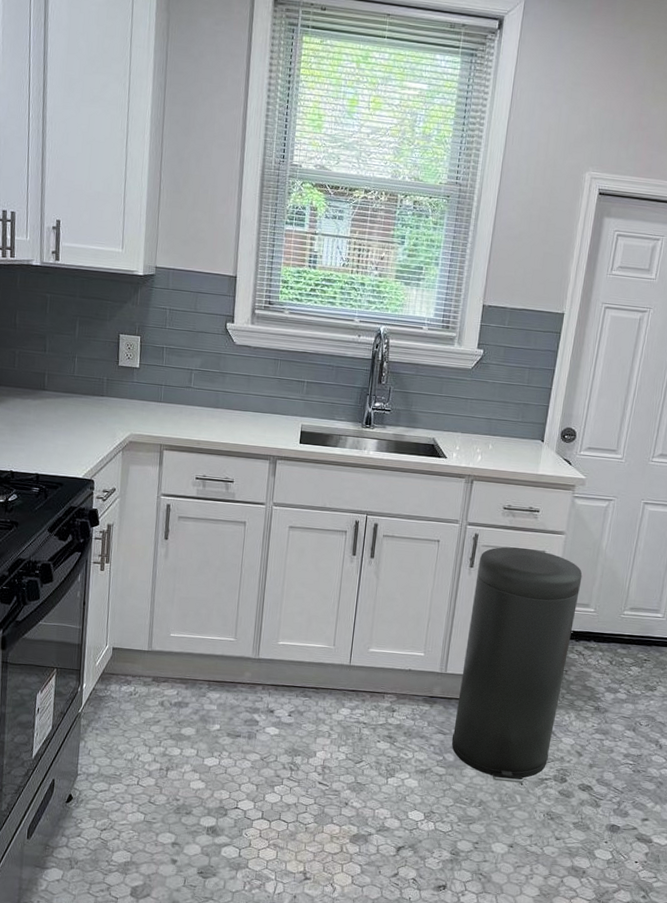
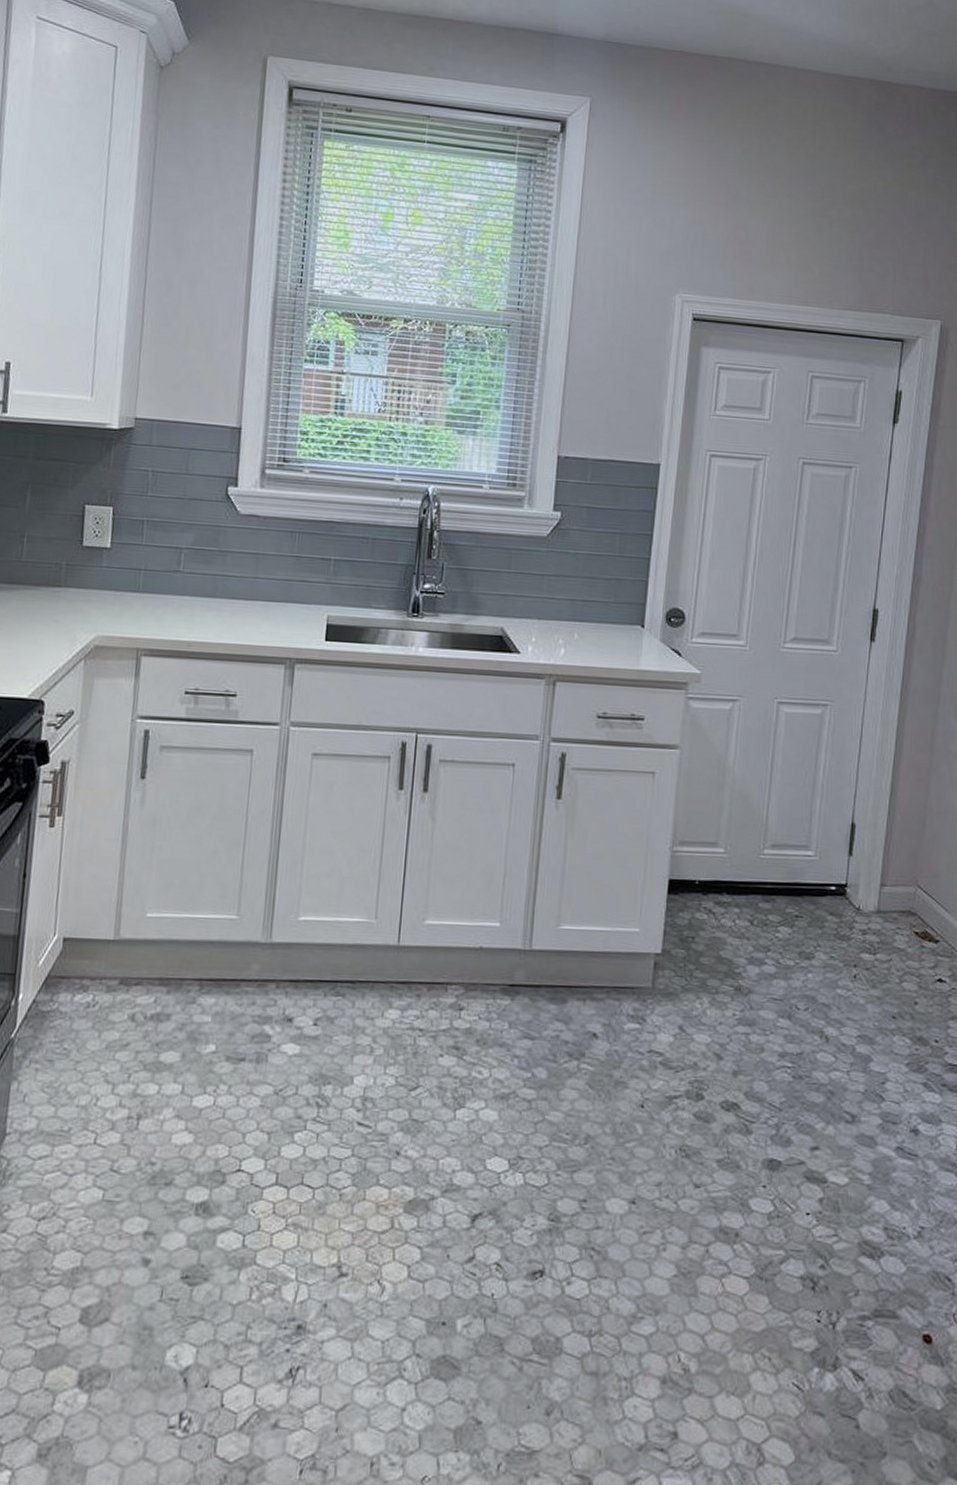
pedal bin: present [452,547,583,784] -> none [542,769,706,1106]

